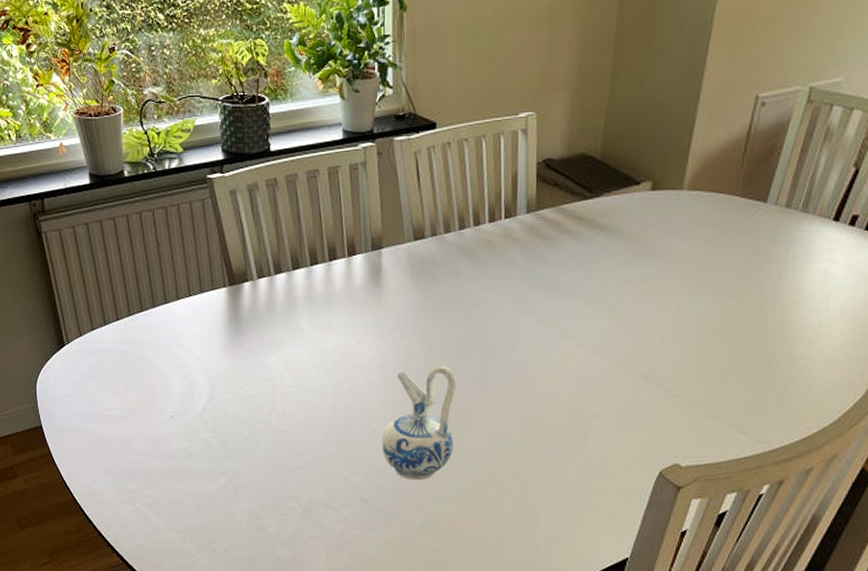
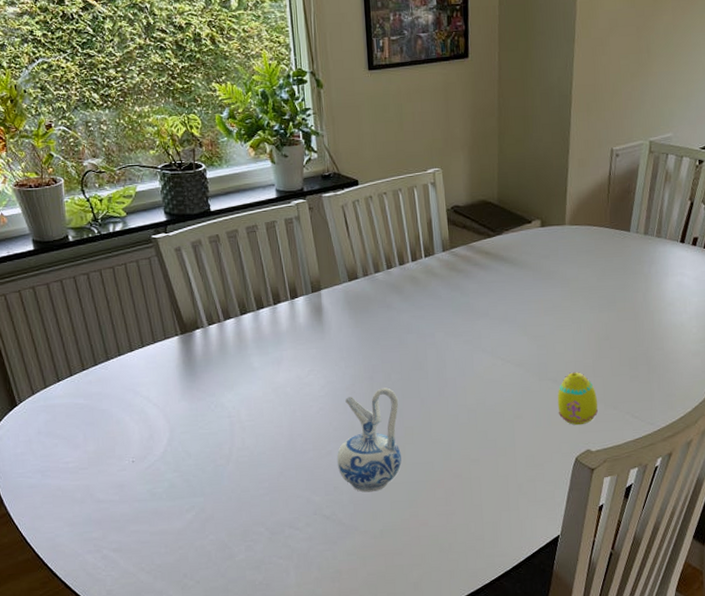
egg: none [644,370,697,434] -> present [557,372,598,426]

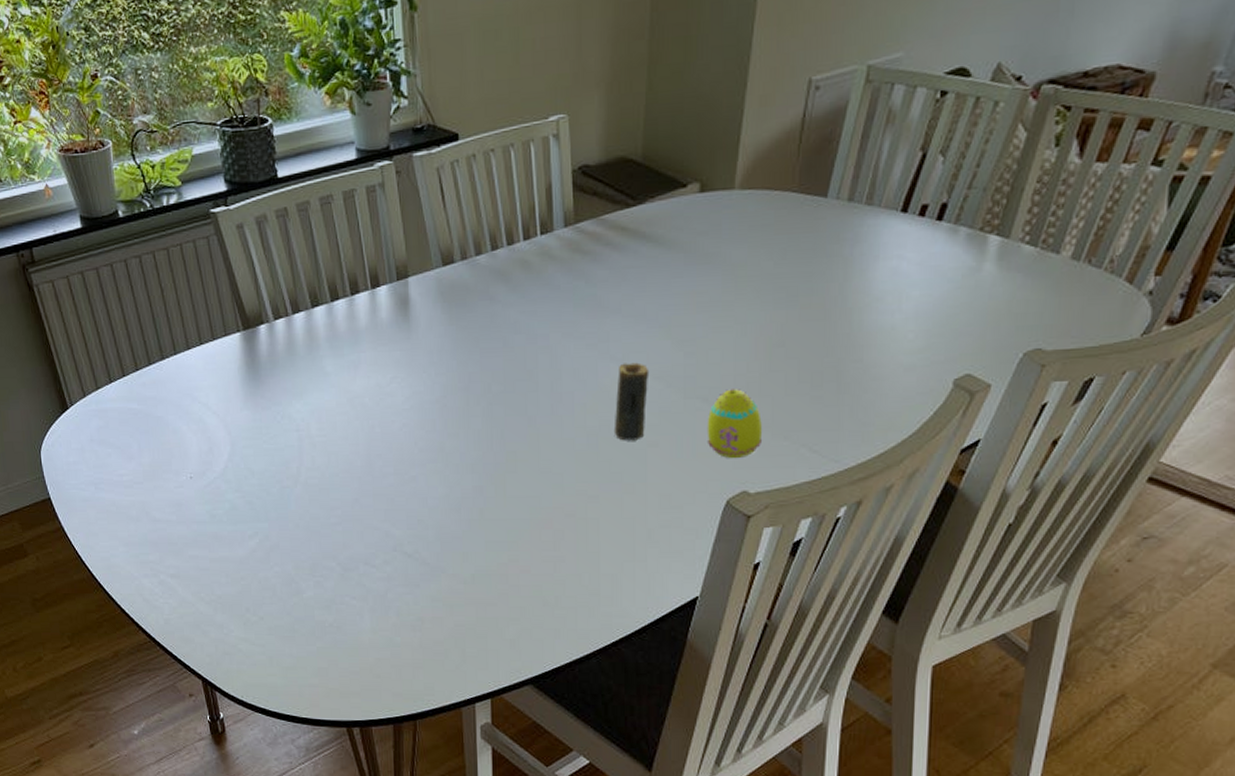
ceramic pitcher: present [336,387,402,493] -> none [422,401,501,529]
candle: none [488,354,513,415] -> present [613,362,650,441]

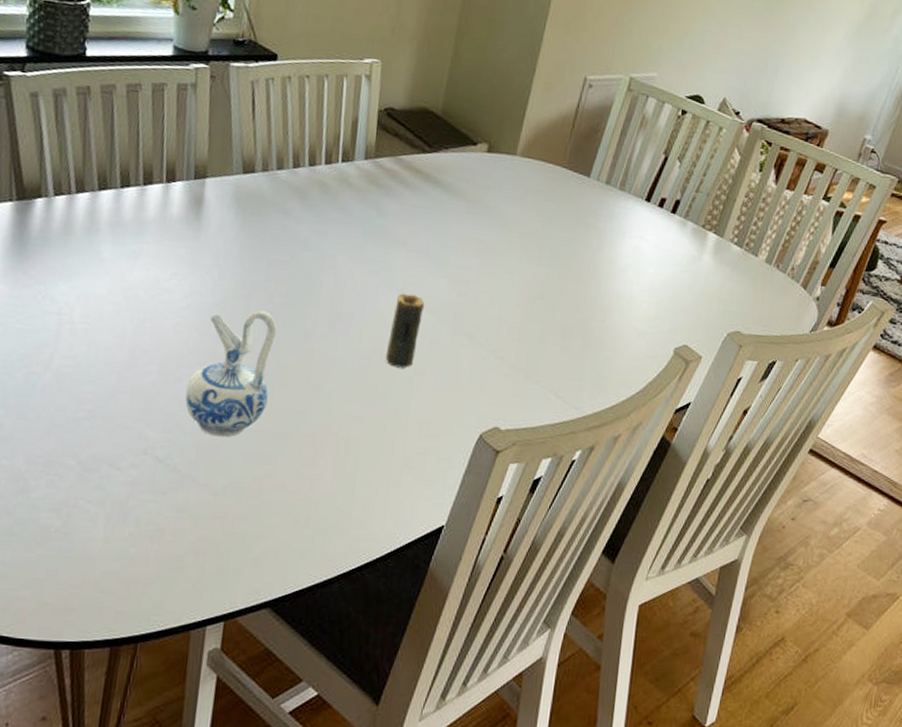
ceramic pitcher: none [422,401,501,529] -> present [184,310,278,437]
egg: present [707,389,763,459] -> none [468,331,518,397]

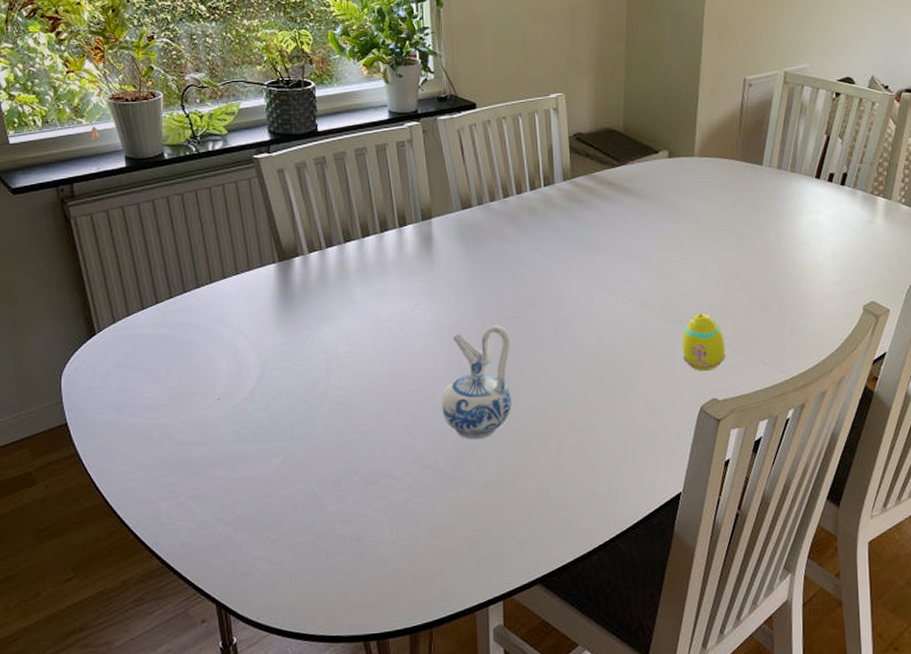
candle: present [385,293,425,368] -> none [607,292,635,358]
egg: none [468,331,518,397] -> present [682,313,726,372]

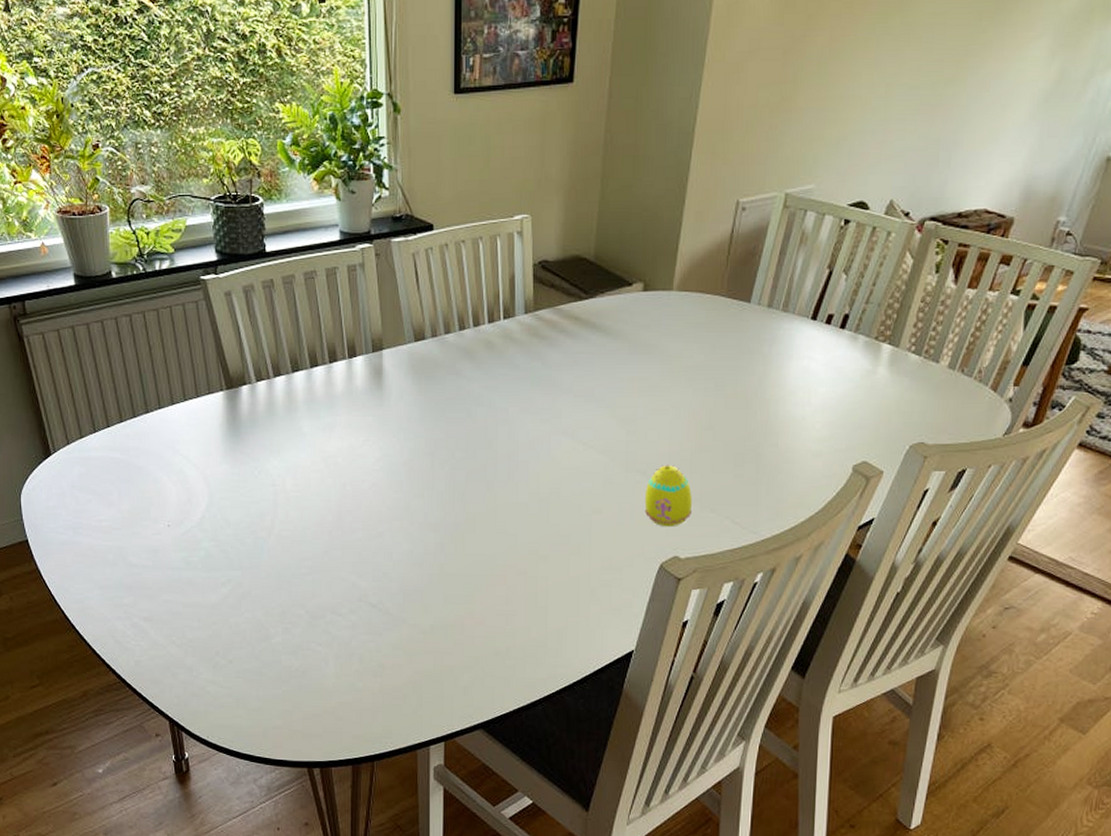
ceramic pitcher: present [441,325,512,440] -> none [388,466,462,582]

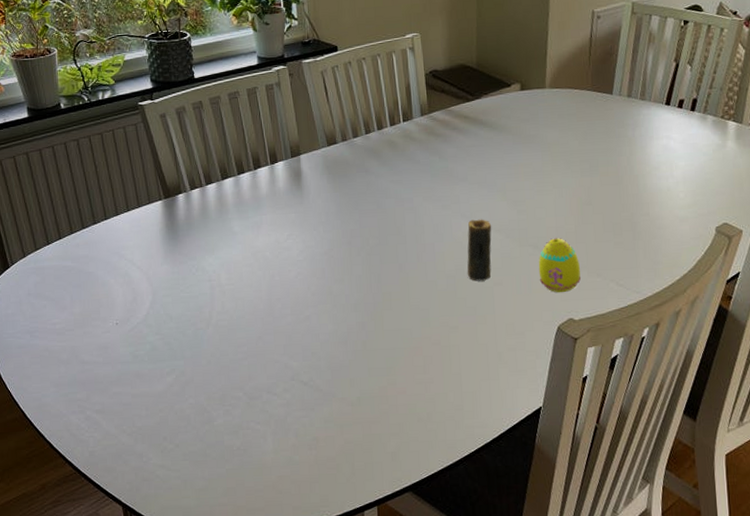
candle: none [563,437,596,508] -> present [467,219,492,281]

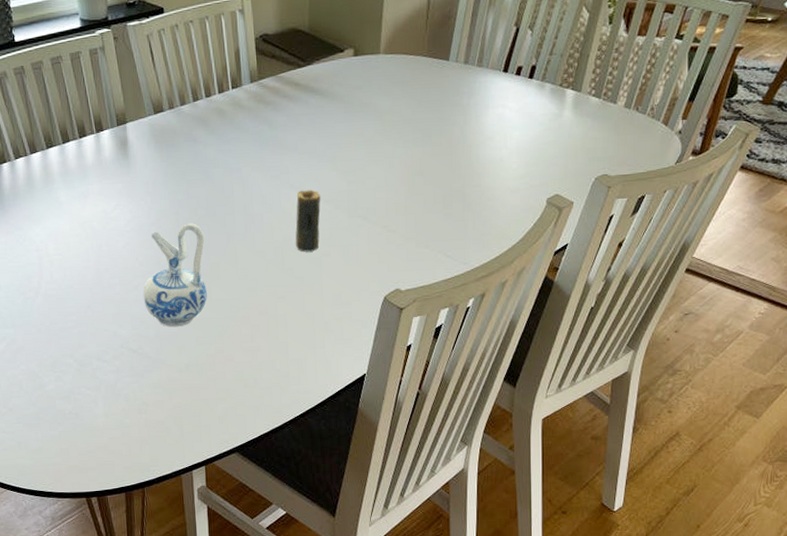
ceramic pitcher: none [314,252,379,359] -> present [143,223,207,327]
egg: present [538,238,581,293] -> none [366,209,409,264]

